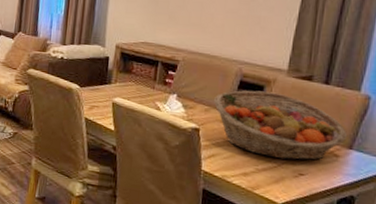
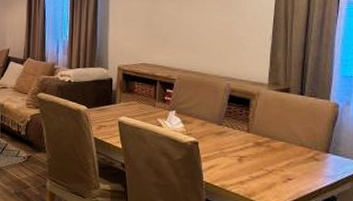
fruit basket: present [213,90,348,160] -> none [207,104,324,167]

